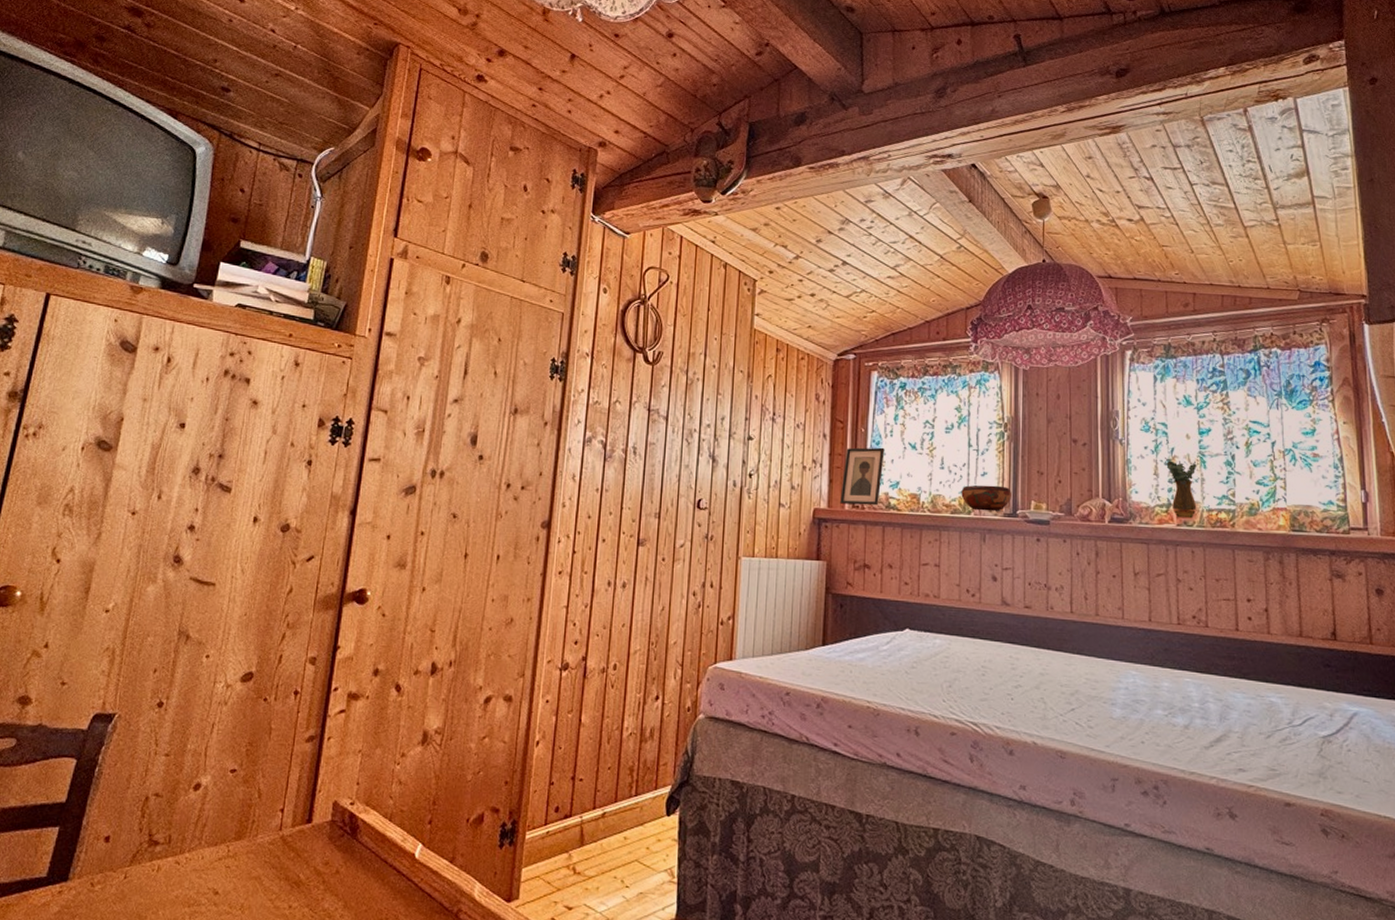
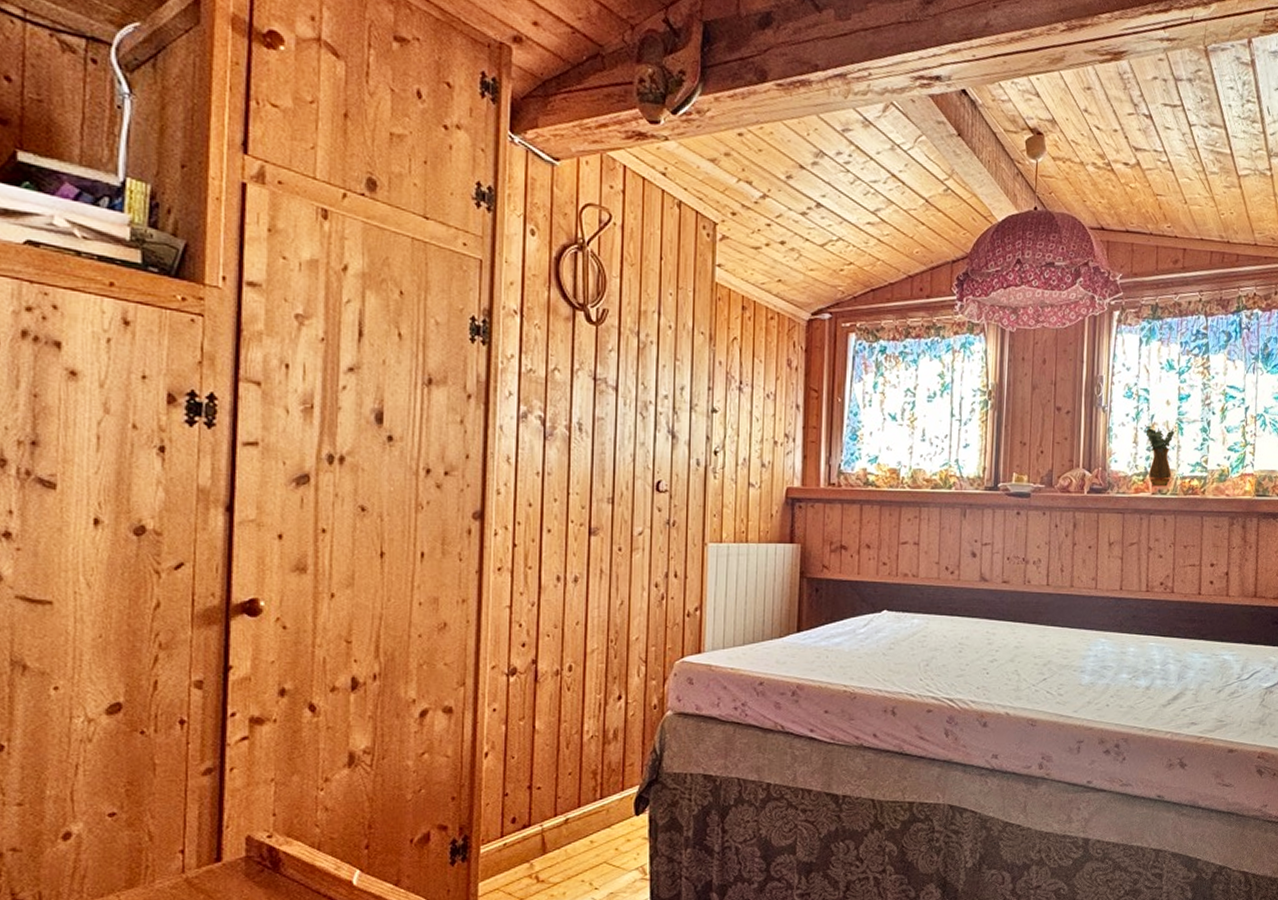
picture frame: present [840,447,885,506] -> none [815,418,863,482]
decorative bowl: present [961,485,1011,512] -> none [942,457,993,485]

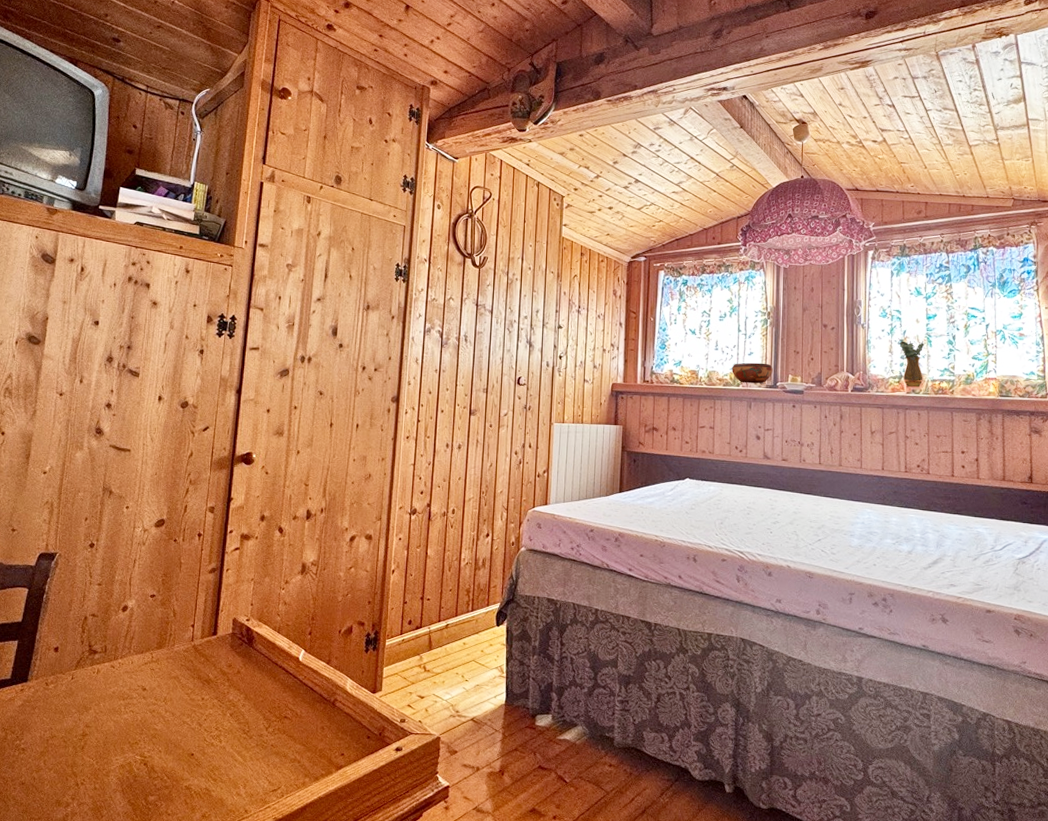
decorative bowl: none [942,457,993,485] -> present [732,362,773,384]

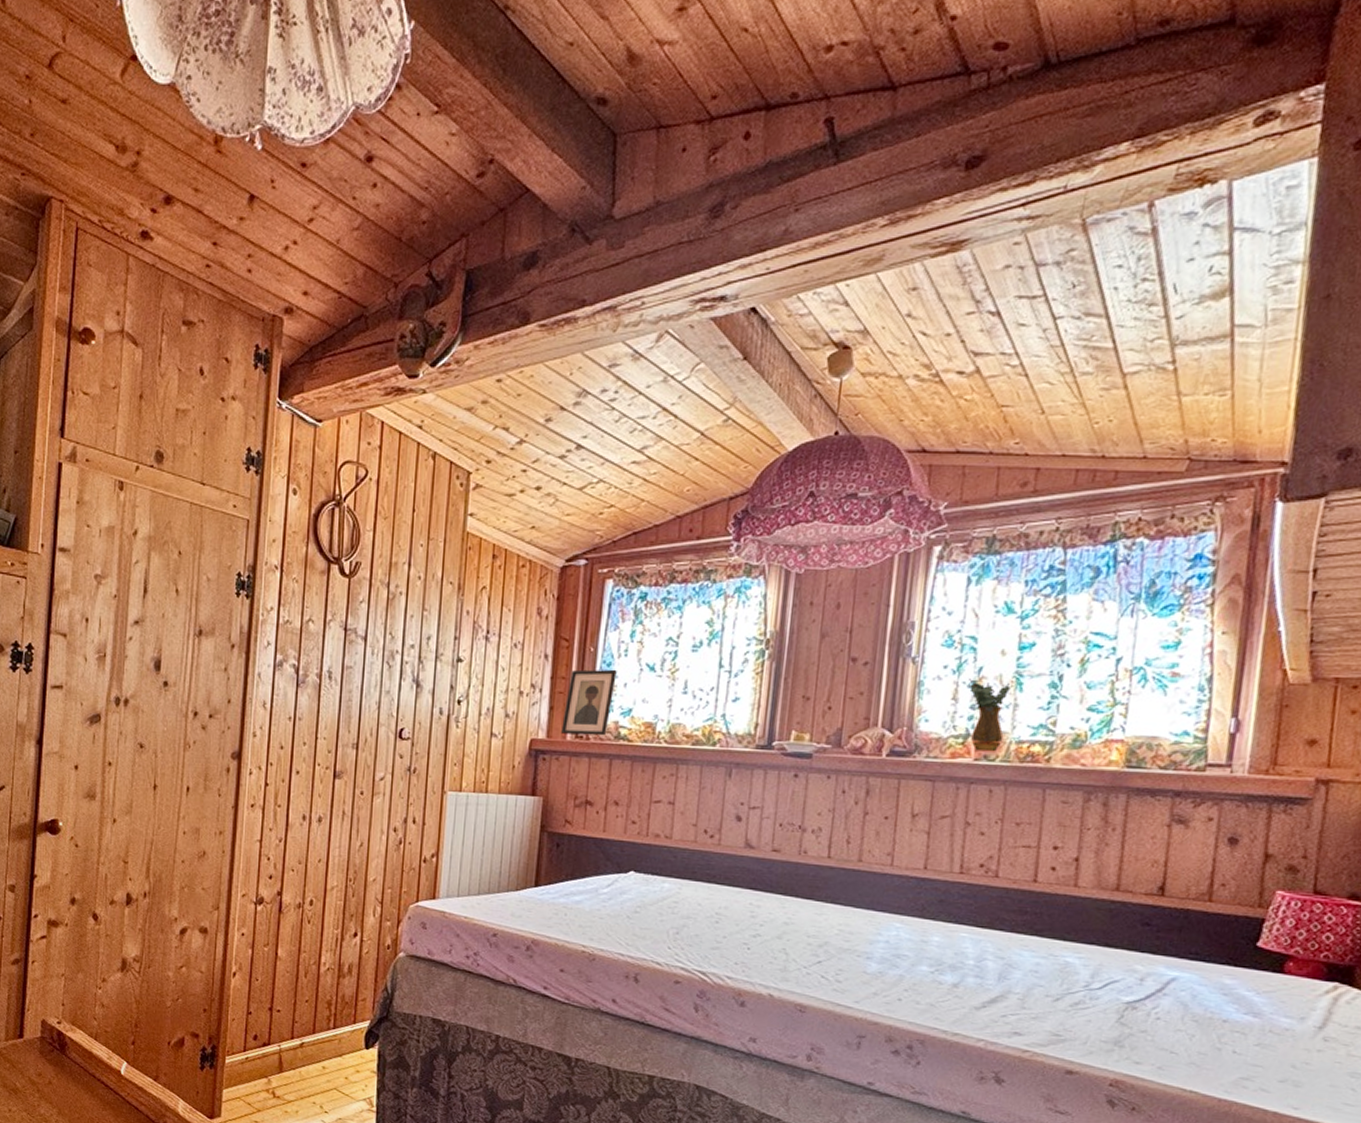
picture frame: none [633,333,670,380] -> present [561,669,617,736]
decorative bowl: present [732,362,773,384] -> none [705,712,768,743]

